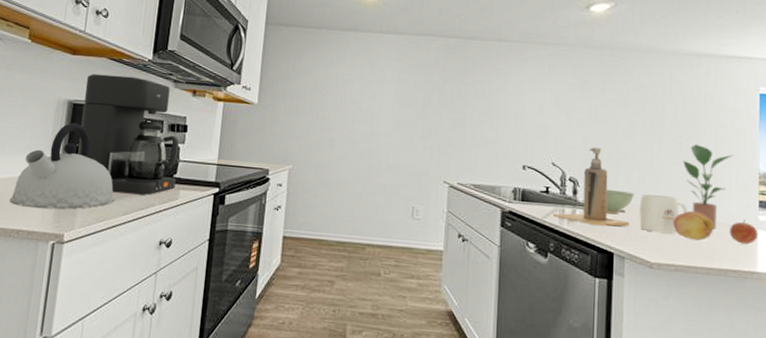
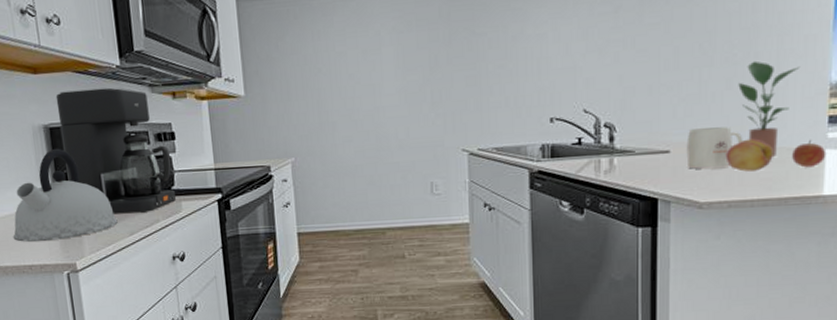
soap dispenser: present [552,147,630,227] -> none [587,84,675,173]
bowl: present [606,189,636,215] -> none [648,129,682,157]

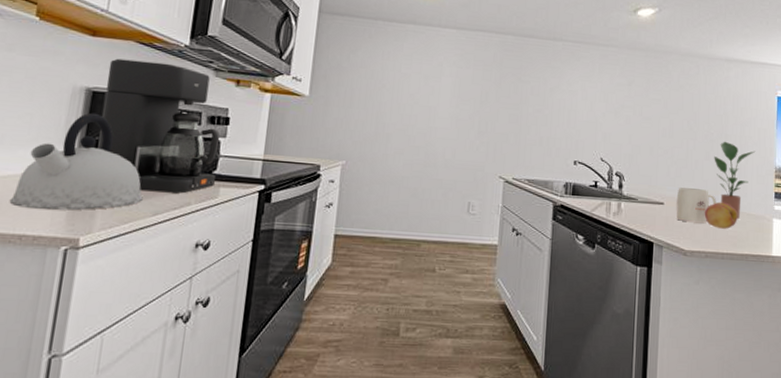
fruit: present [792,139,827,168] -> none [751,209,774,232]

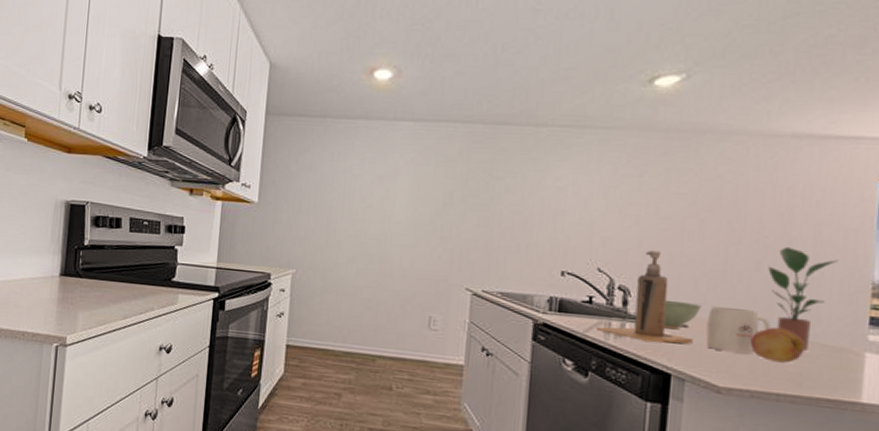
kettle: present [9,112,143,211] -> none [14,224,115,312]
coffee maker: present [97,58,220,195] -> none [77,173,177,300]
soap dispenser: none [600,144,668,218] -> present [596,250,693,344]
bowl: none [647,183,673,207] -> present [663,299,703,330]

